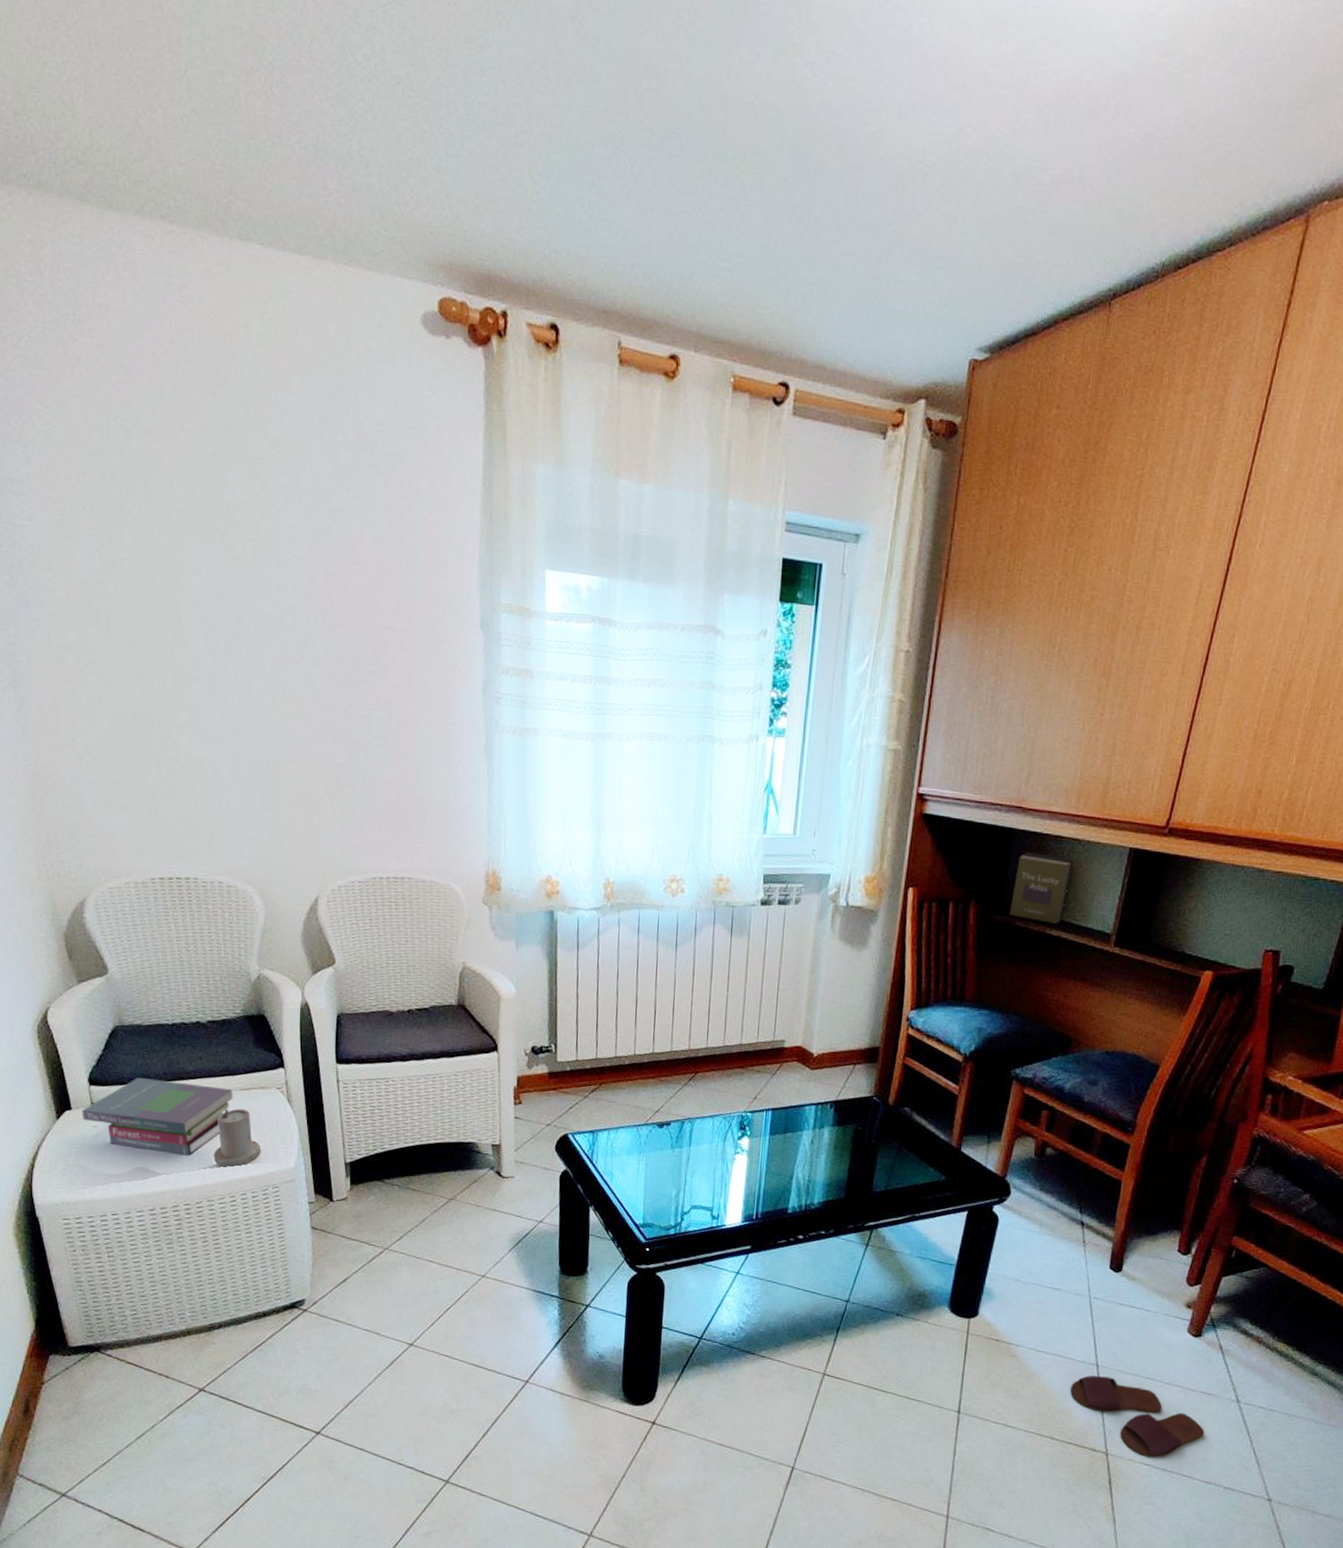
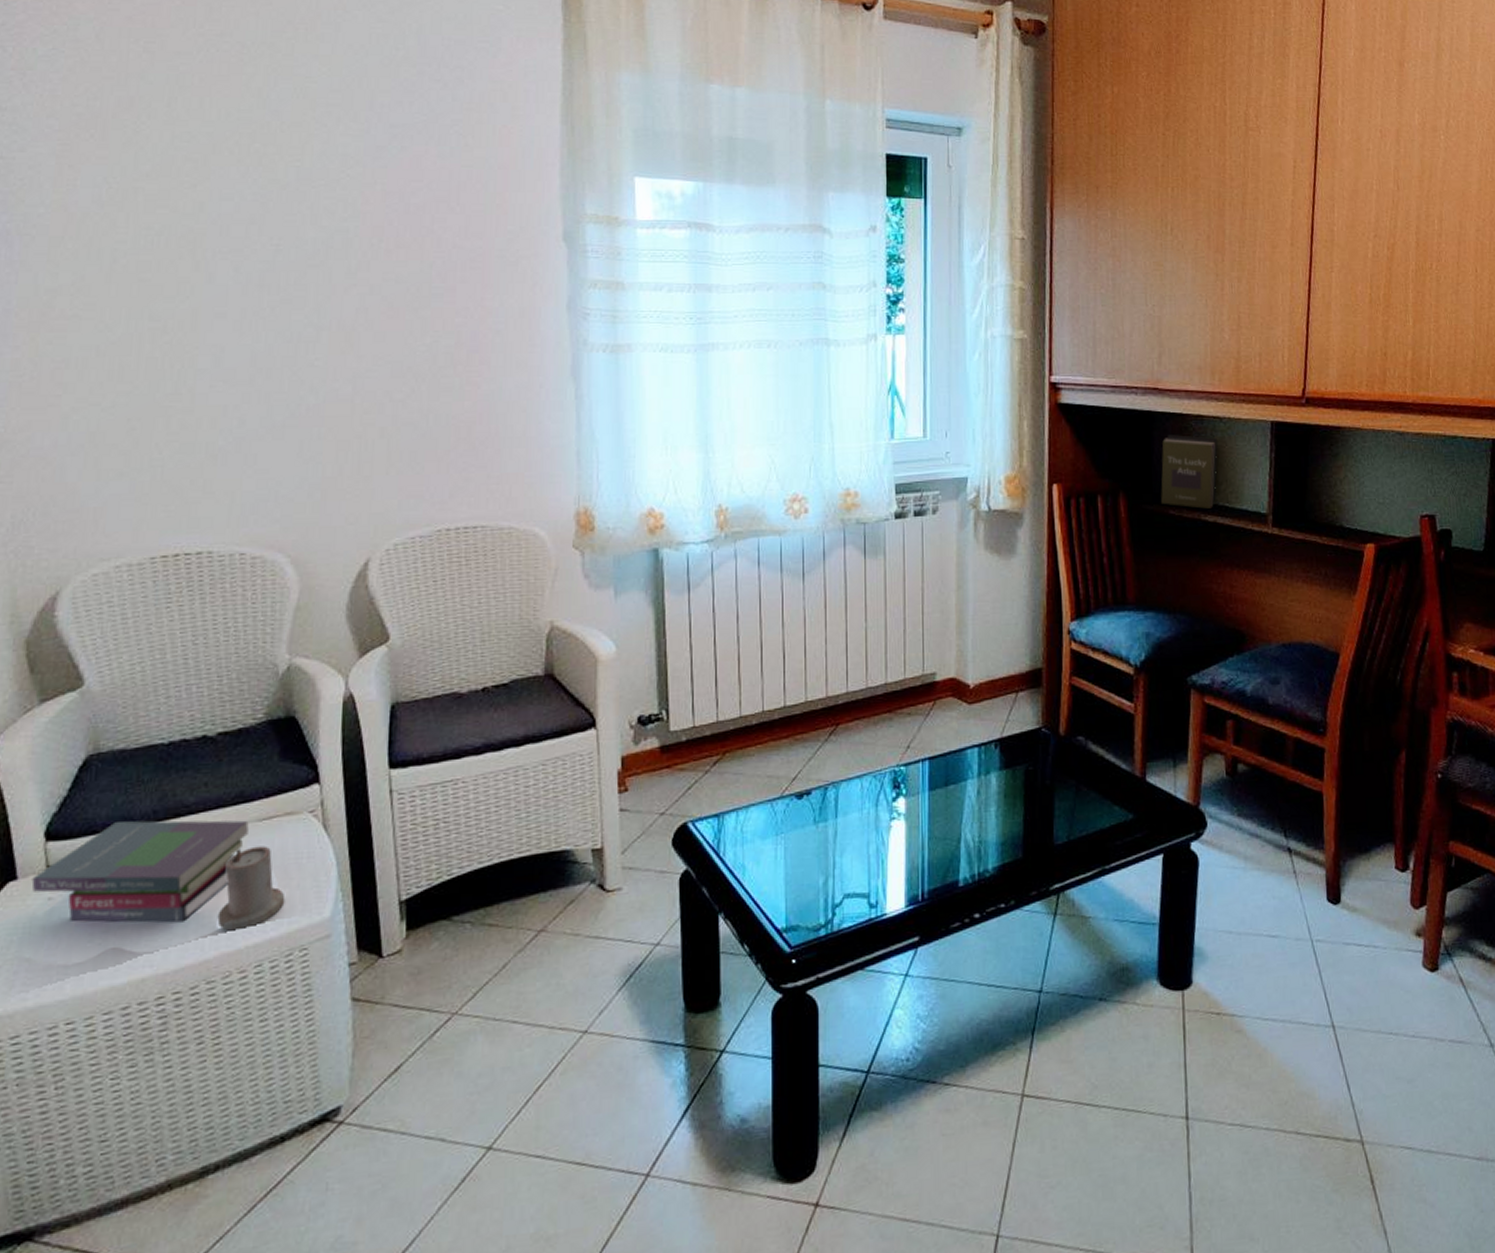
slippers: present [1070,1375,1205,1458] -> none [1309,1039,1464,1138]

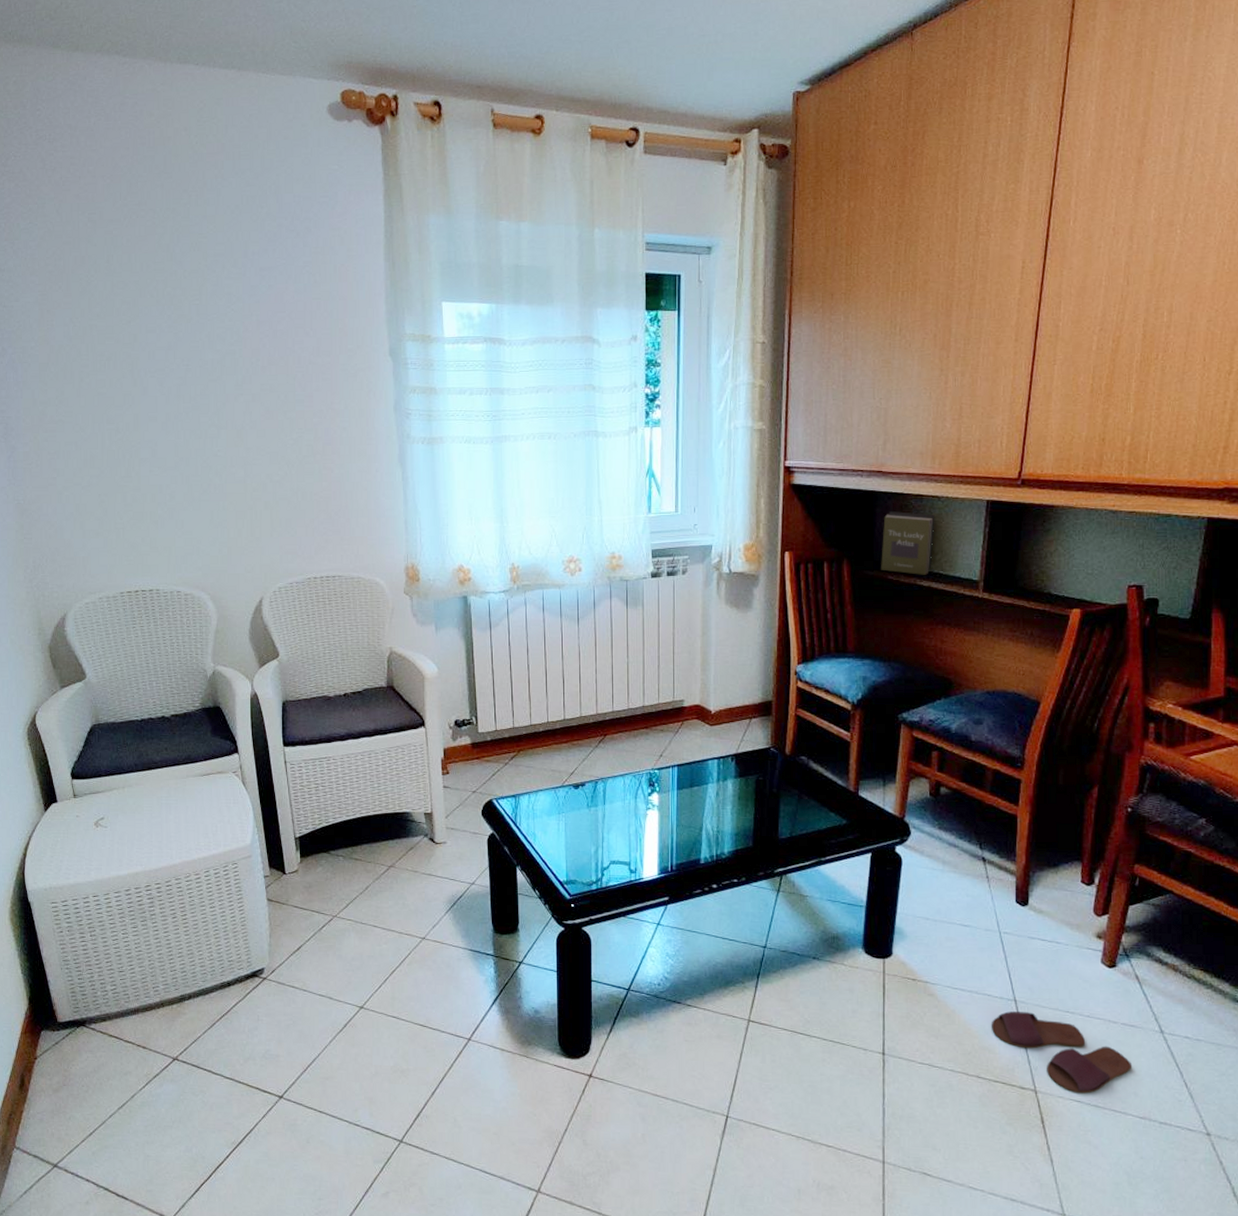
books: present [31,820,249,923] -> none [66,769,195,839]
candle: present [217,846,285,931] -> none [179,793,221,847]
slippers: none [1309,1039,1464,1138] -> present [992,1011,1133,1094]

